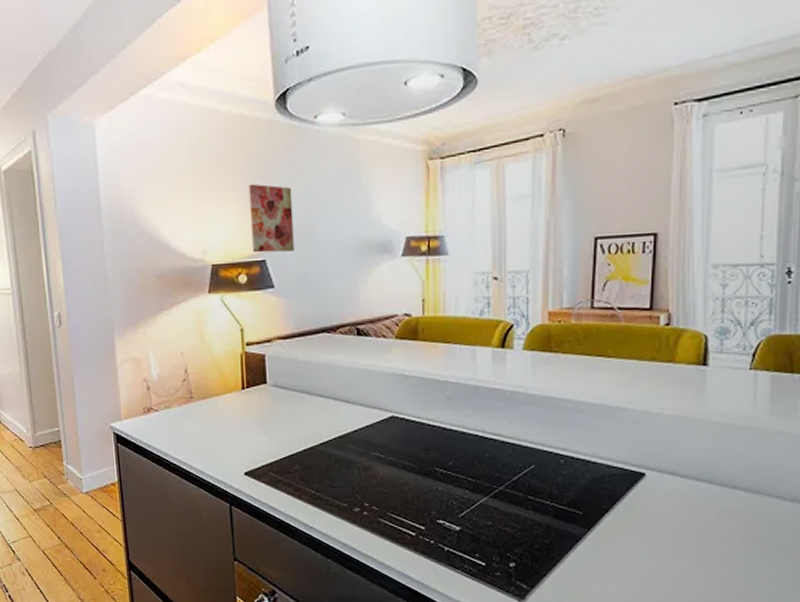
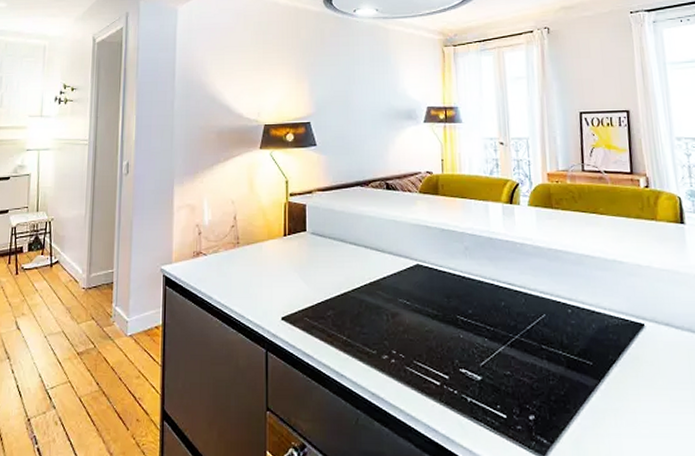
wall art: present [248,183,295,253] -> none [299,60,335,117]

